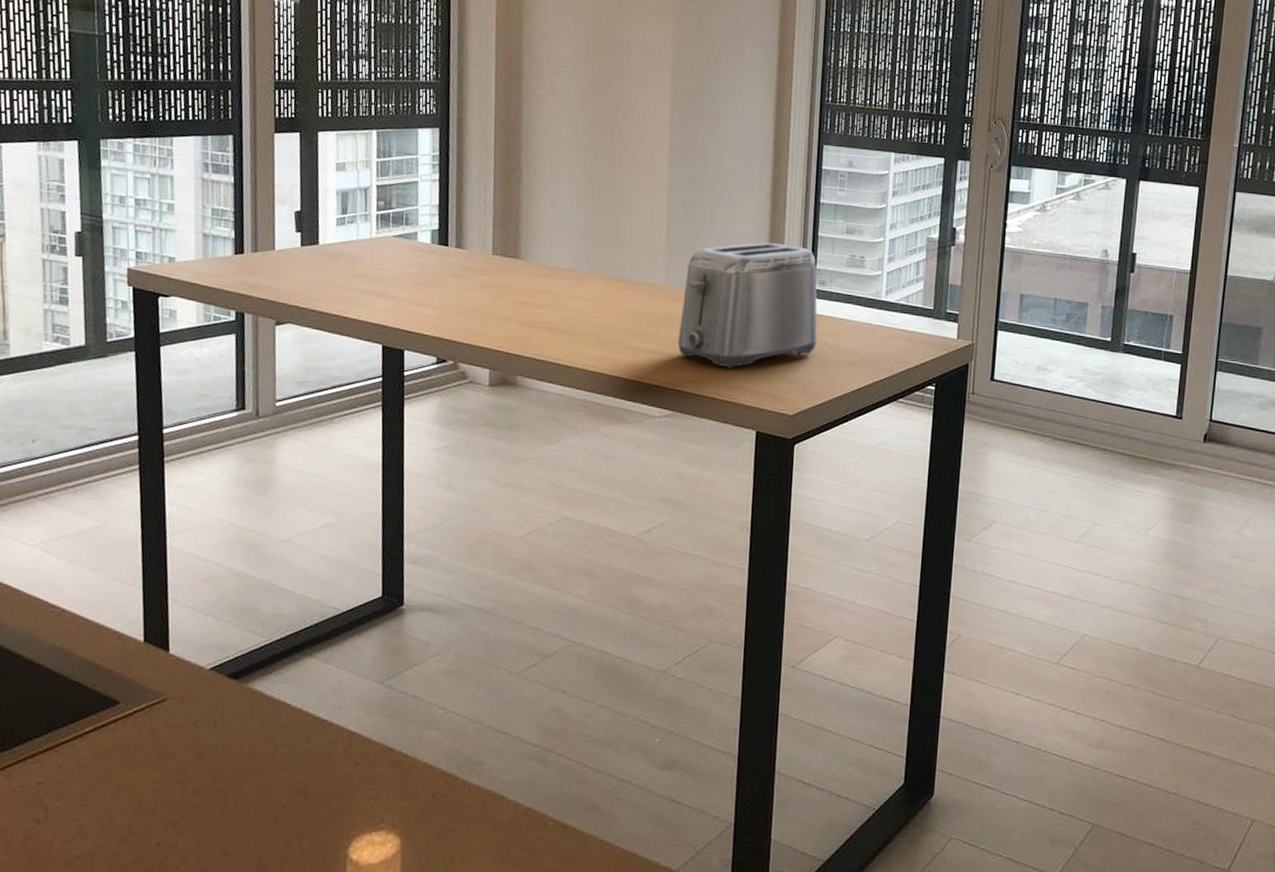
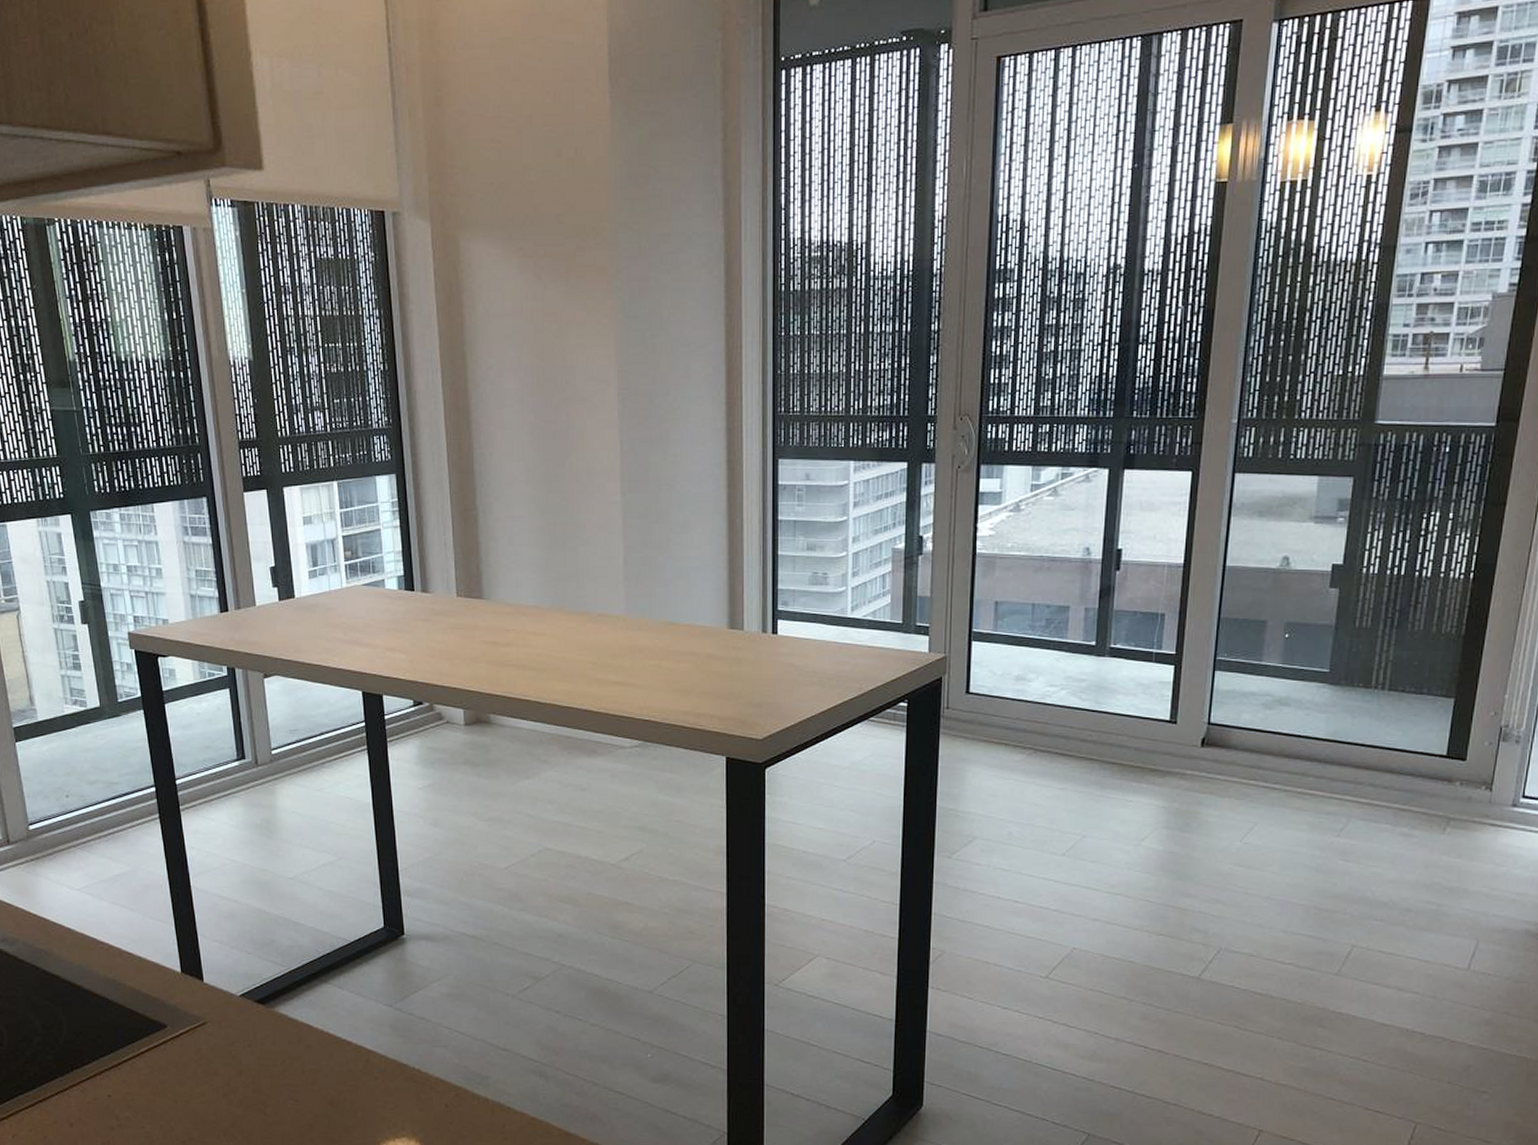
toaster: present [677,242,818,368] -> none [642,565,783,695]

